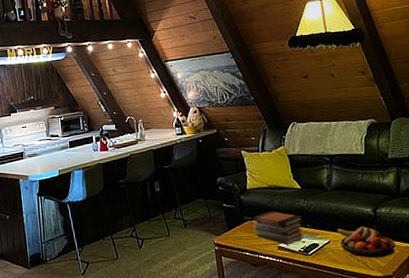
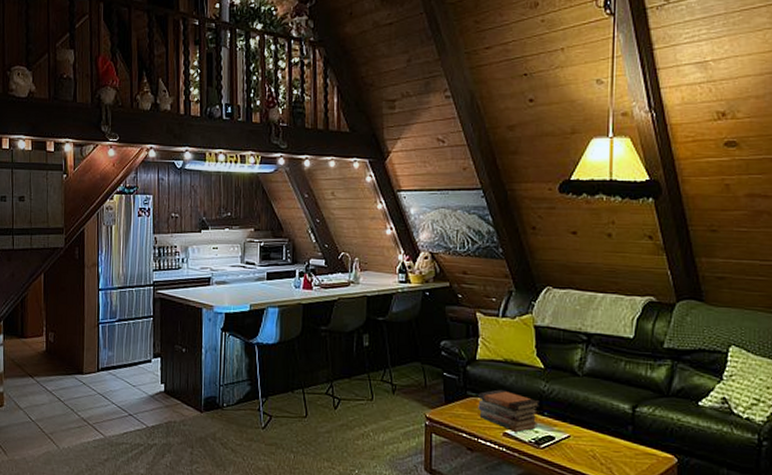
fruit bowl: present [337,226,396,258] -> none [582,422,654,466]

